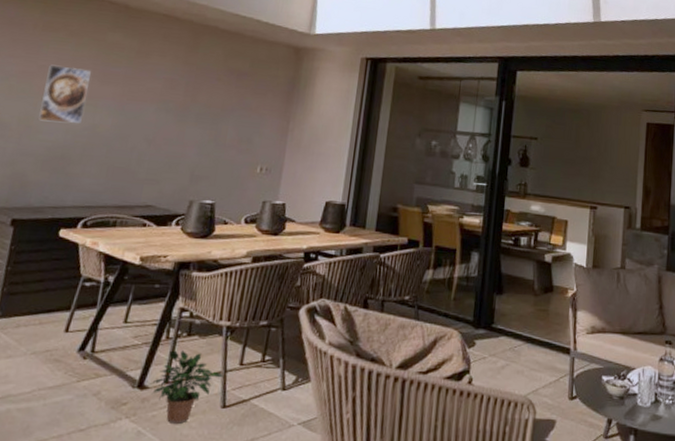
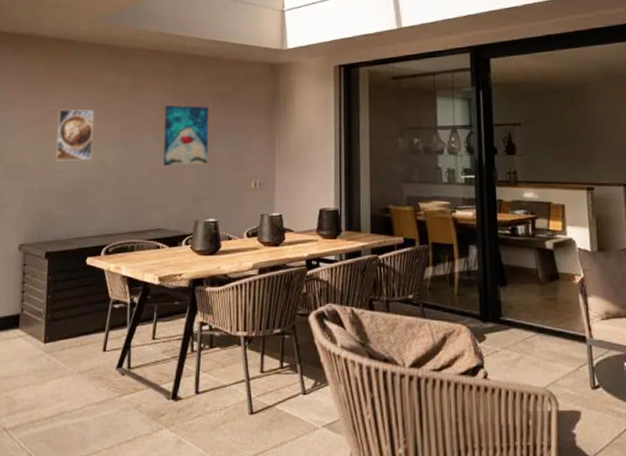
potted plant: present [150,349,224,425] -> none [183,361,248,432]
wall art: none [163,76,222,143] -> present [163,105,209,166]

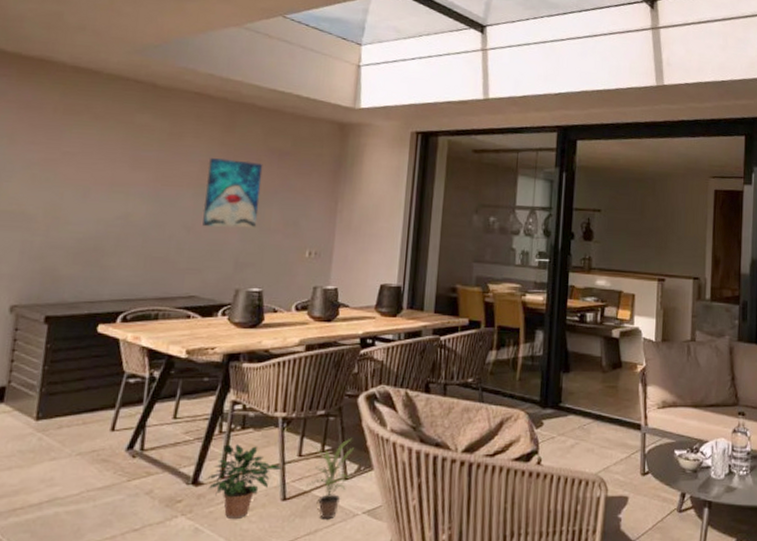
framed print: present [55,109,94,161] -> none [65,150,120,213]
potted plant: none [183,361,248,432] -> present [205,443,282,520]
potted plant: none [270,354,309,433] -> present [307,437,354,520]

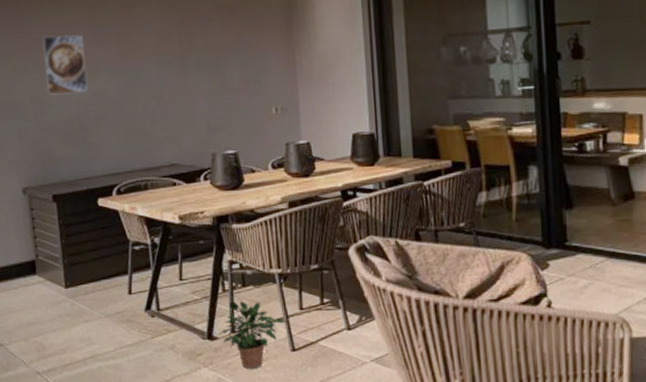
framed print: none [65,150,120,213] -> present [41,34,88,96]
wall art: present [202,158,263,229] -> none [163,22,220,94]
potted plant: present [307,437,354,520] -> none [309,289,353,368]

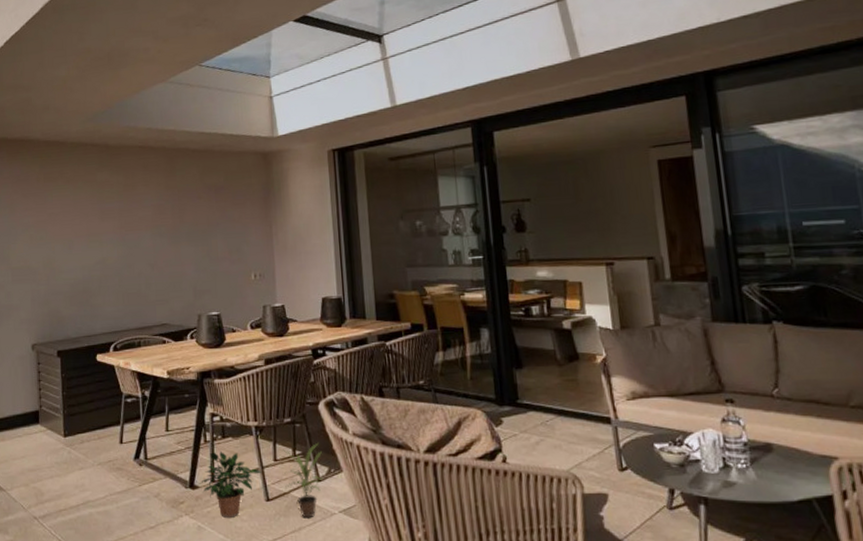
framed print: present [41,34,88,96] -> none [55,209,93,262]
potted plant: none [309,289,353,368] -> present [283,442,322,518]

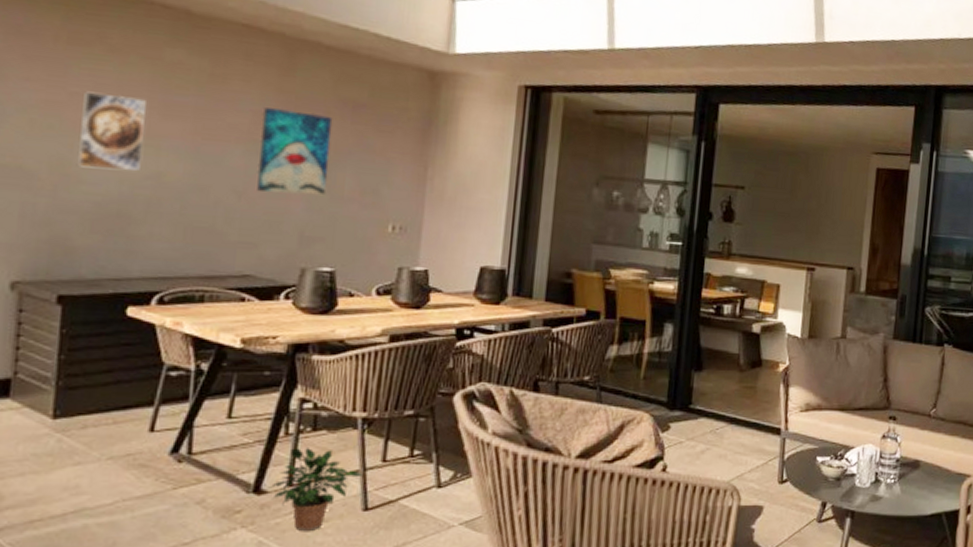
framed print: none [55,209,93,262] -> present [76,91,146,171]
wall art: none [159,199,207,261] -> present [257,108,333,196]
potted plant: present [283,442,322,518] -> none [392,441,449,532]

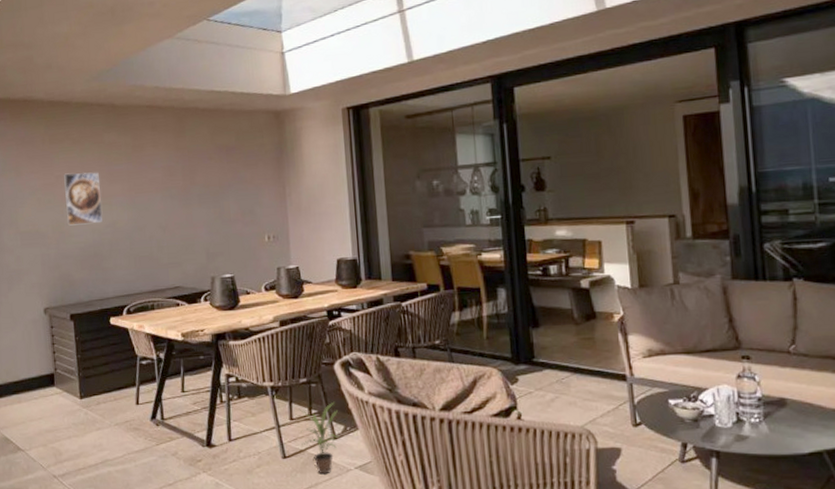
wall art: present [257,108,333,196] -> none [169,160,219,224]
potted plant: present [269,446,363,532] -> none [216,410,278,476]
potted plant: none [392,441,449,532] -> present [299,401,338,475]

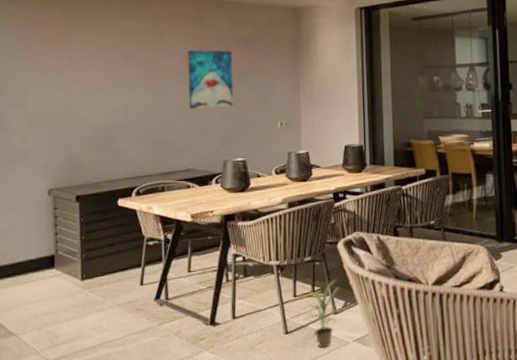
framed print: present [63,172,102,226] -> none [77,55,116,108]
wall art: none [169,160,219,224] -> present [187,49,234,109]

